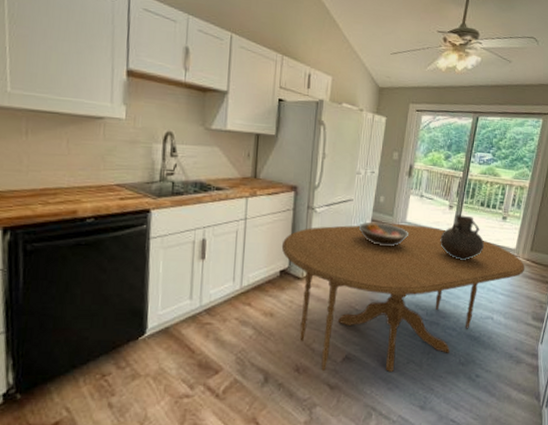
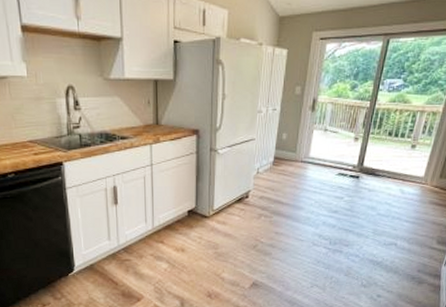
dining table: present [281,224,525,373] -> none [187,160,433,296]
fruit bowl: present [358,221,409,247] -> none [261,159,313,183]
vase: present [440,215,484,260] -> none [344,146,390,191]

